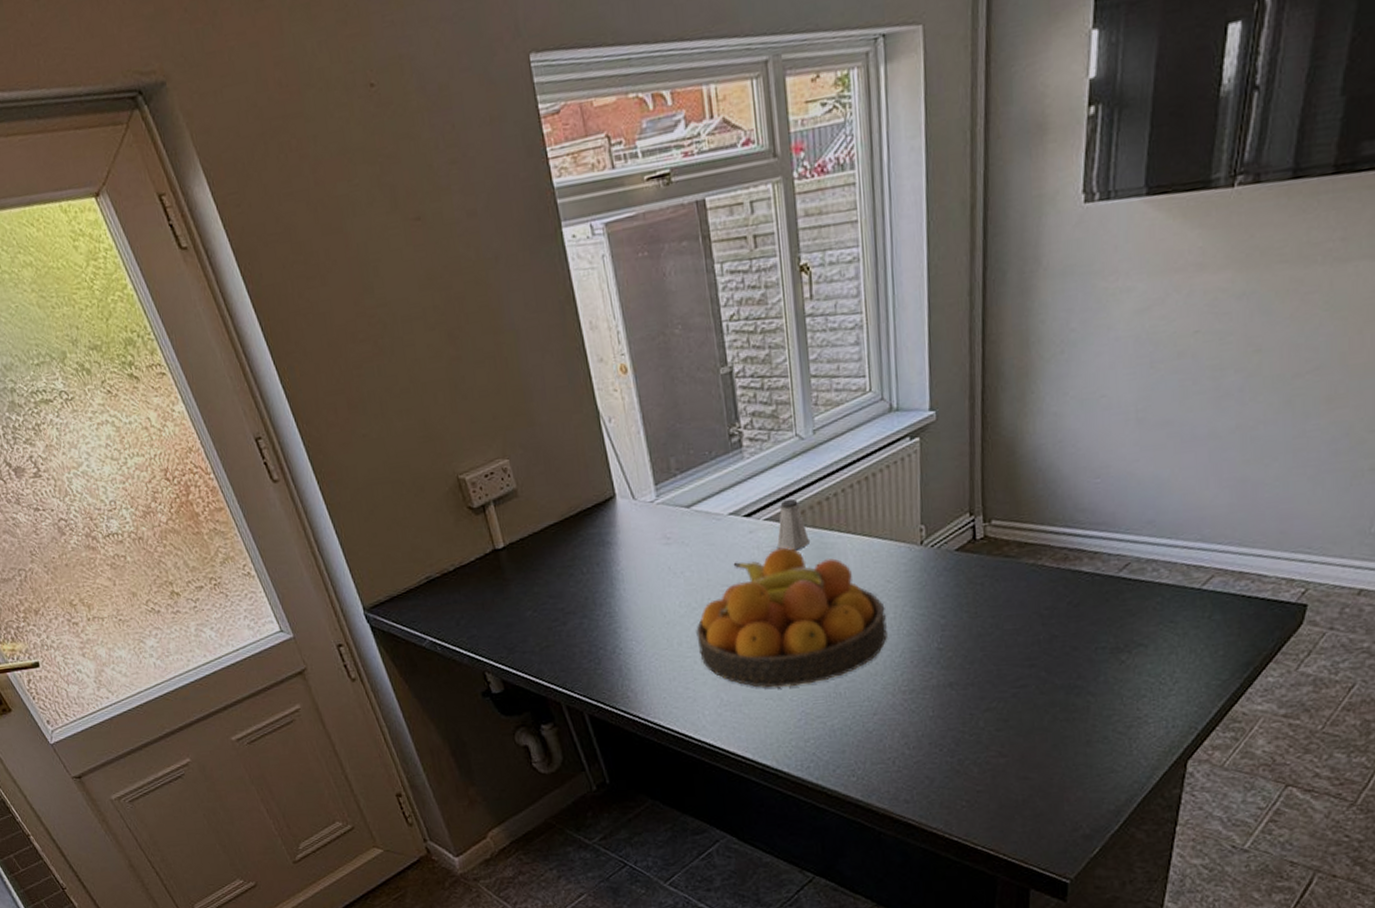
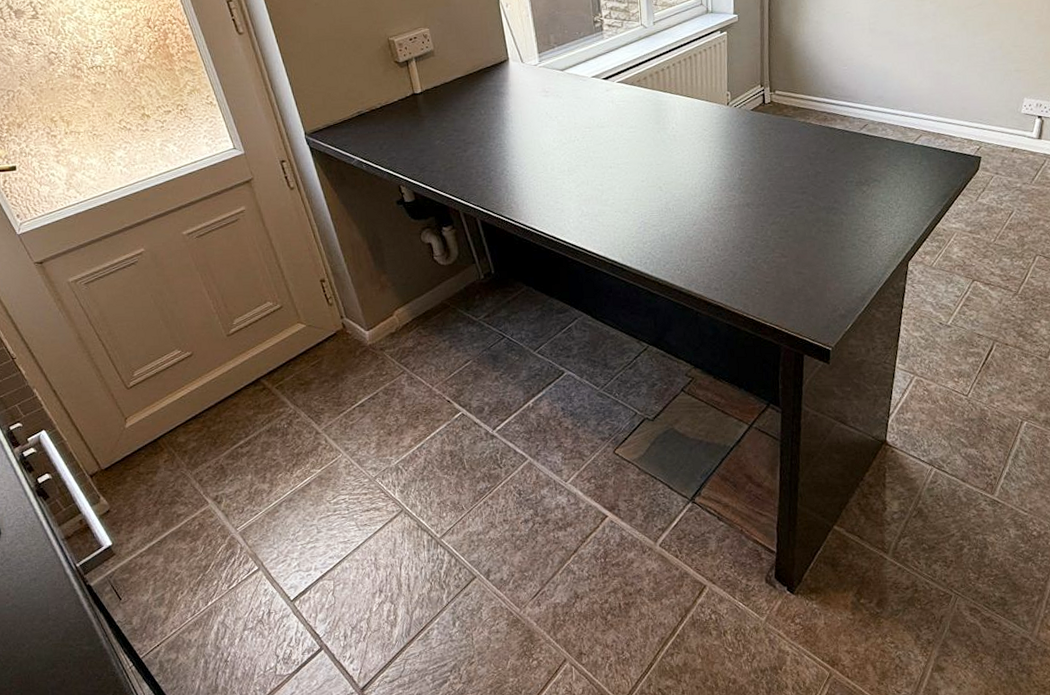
fruit bowl: present [696,547,887,688] -> none [565,102,704,203]
saltshaker: present [777,499,809,550] -> none [626,68,649,104]

